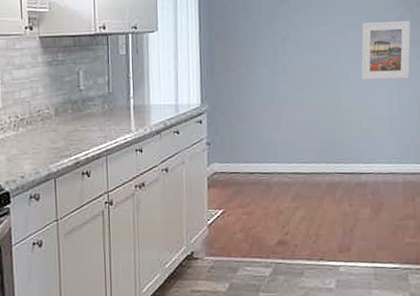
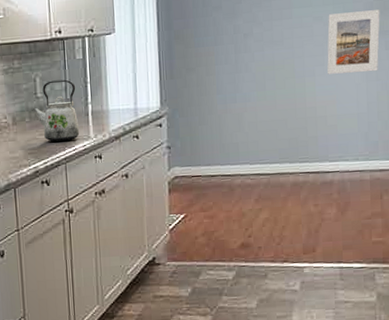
kettle: none [75,73,121,135] -> present [32,79,80,142]

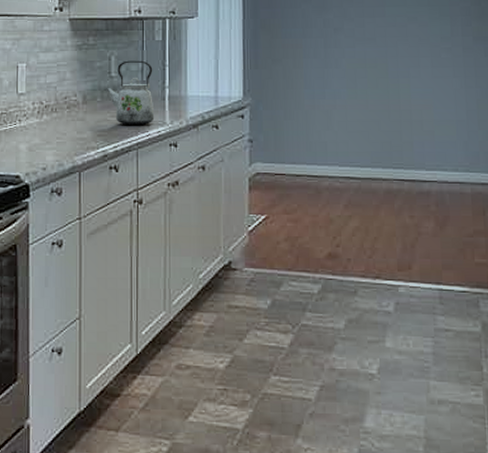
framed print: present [327,10,380,74] -> none [422,15,479,78]

